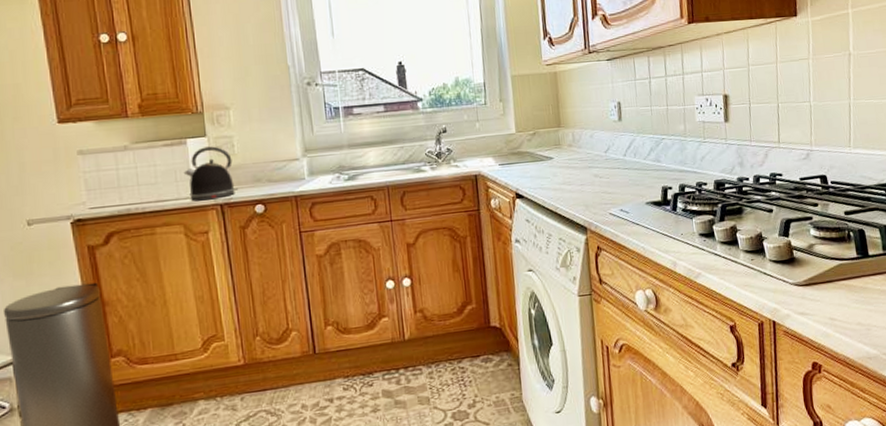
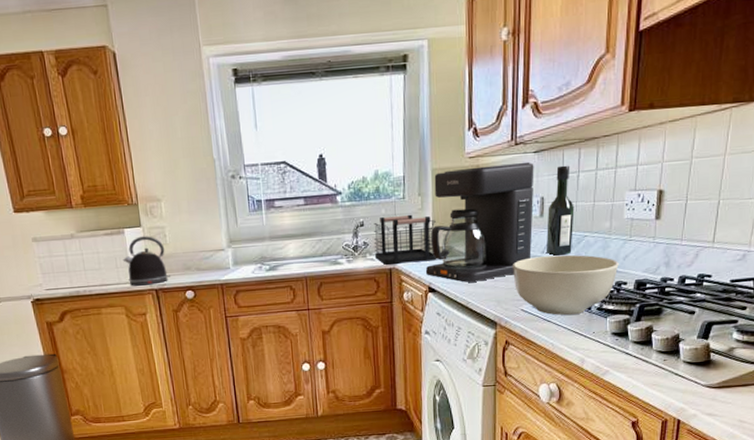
dish rack: none [456,120,523,171] -> present [373,214,437,265]
coffee maker: none [512,69,614,187] -> present [426,161,534,283]
bowl: none [596,157,697,218] -> present [512,254,619,316]
bottle: none [625,72,652,158] -> present [545,165,574,256]

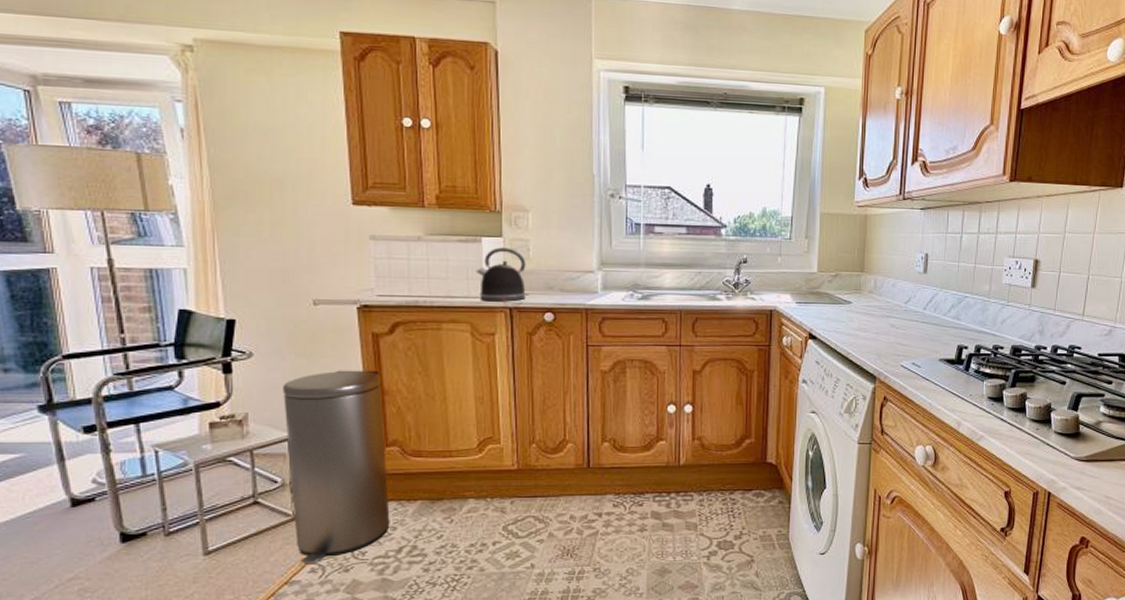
dish rack: present [373,214,437,265] -> none [755,256,821,307]
coffee maker: present [426,161,534,283] -> none [808,216,920,332]
bowl: present [512,254,619,316] -> none [894,313,997,376]
bottle: present [545,165,574,256] -> none [927,225,957,313]

